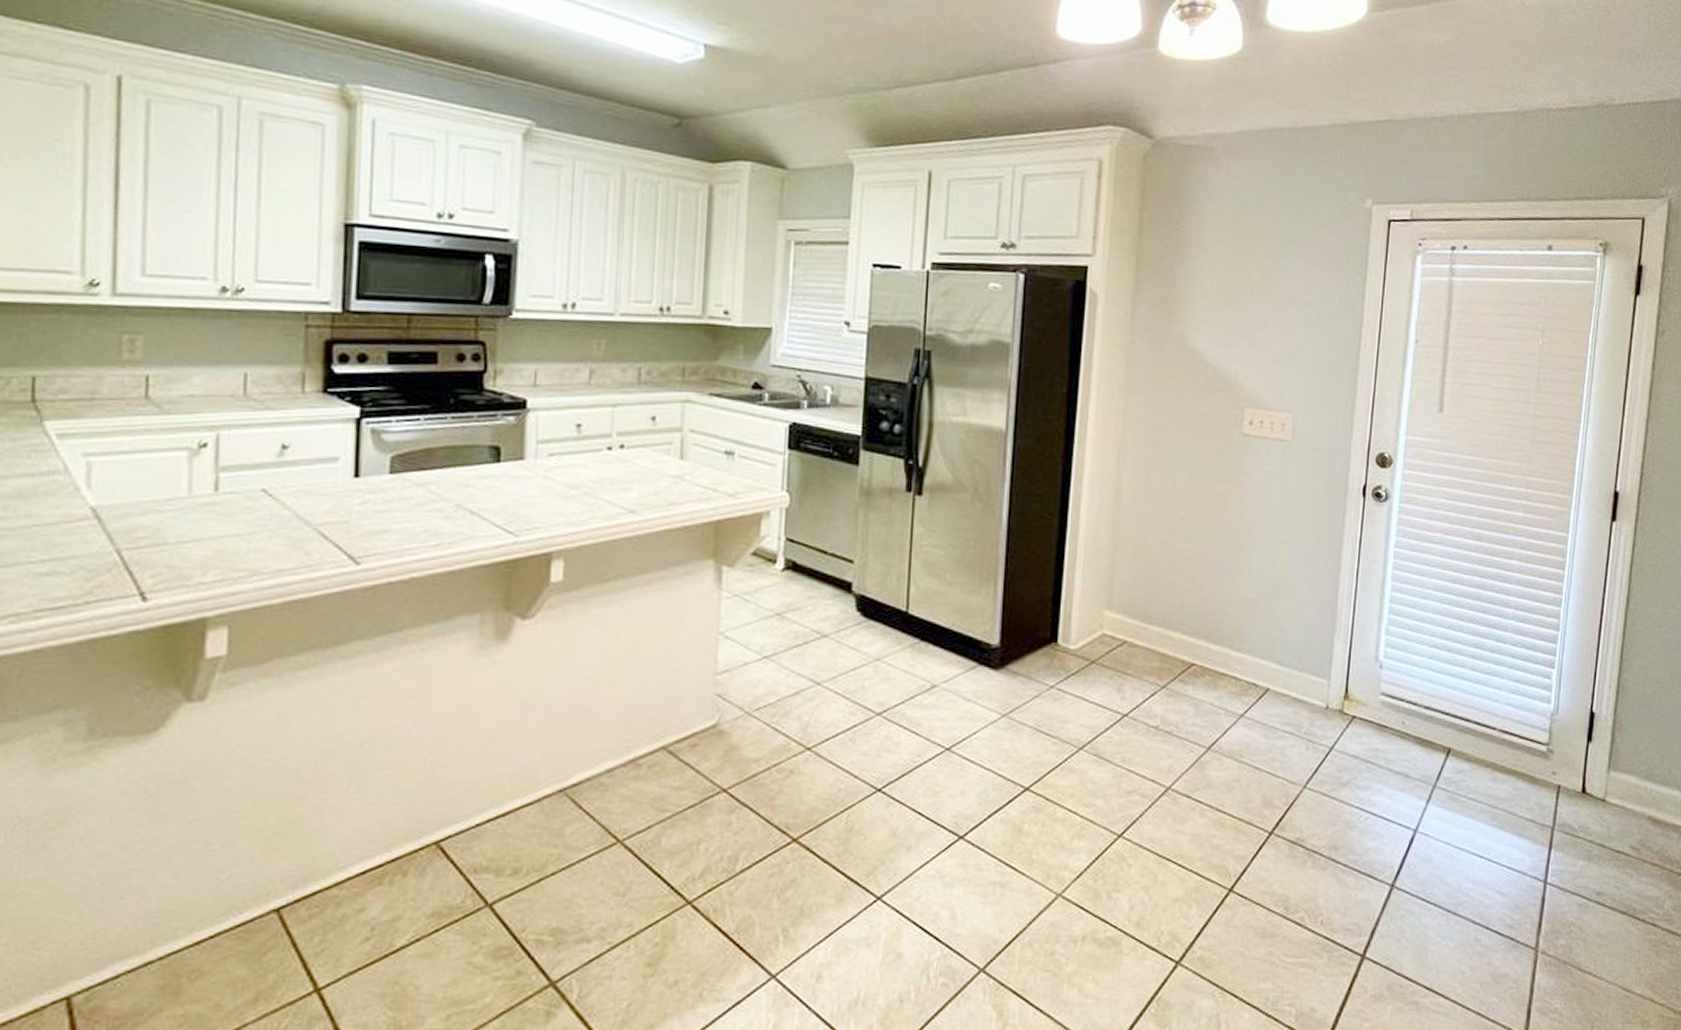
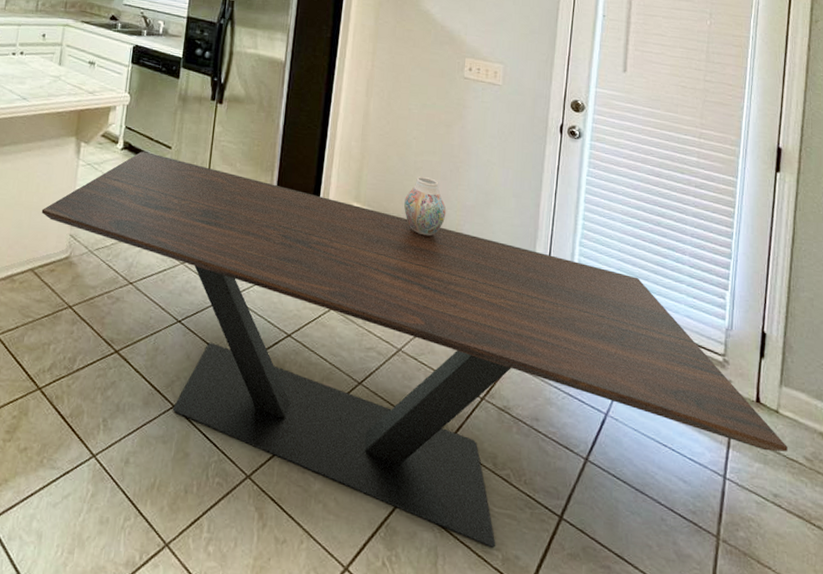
dining table: none [671,570,1614,1004] -> present [41,151,787,548]
vase: none [1170,567,1224,643] -> present [404,176,447,237]

